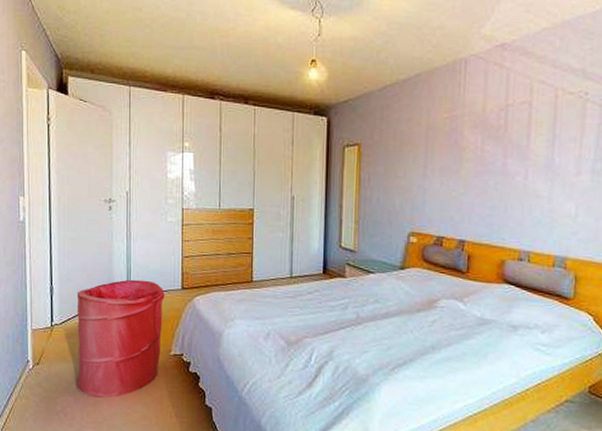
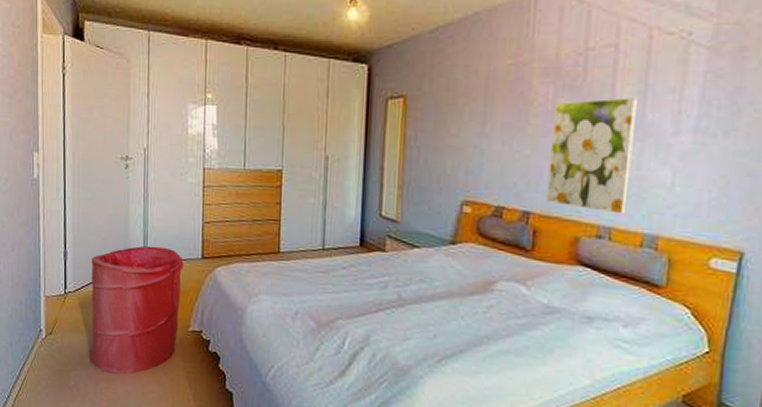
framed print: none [478,145,549,241] -> present [546,98,639,215]

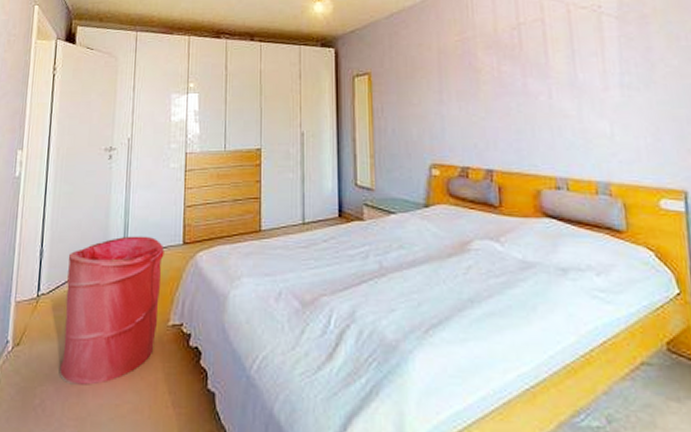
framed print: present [546,98,639,215] -> none [499,62,578,165]

